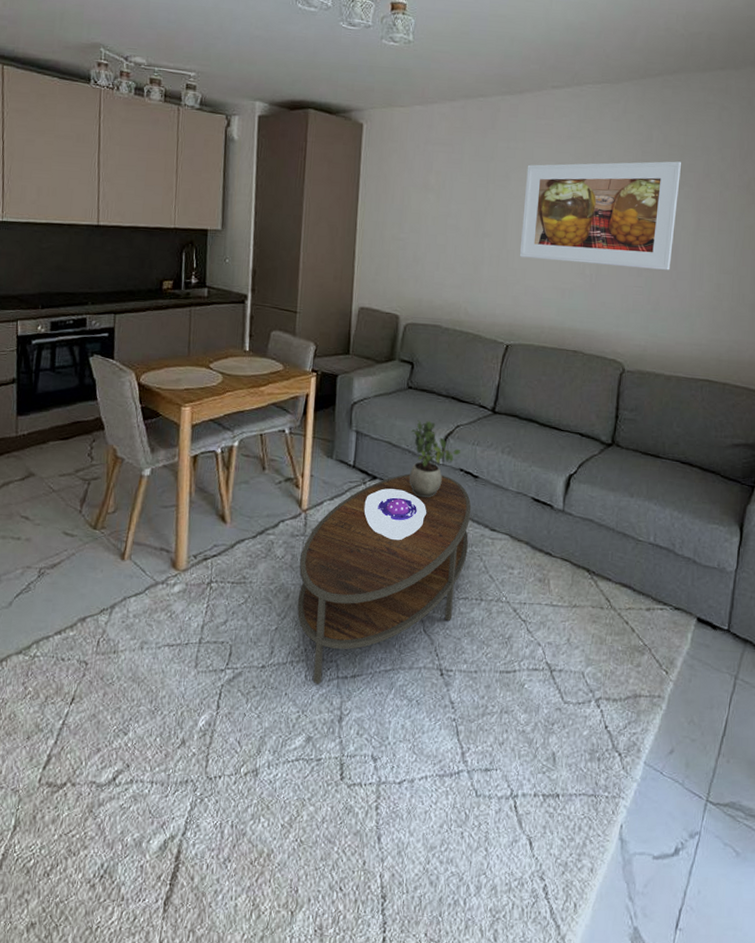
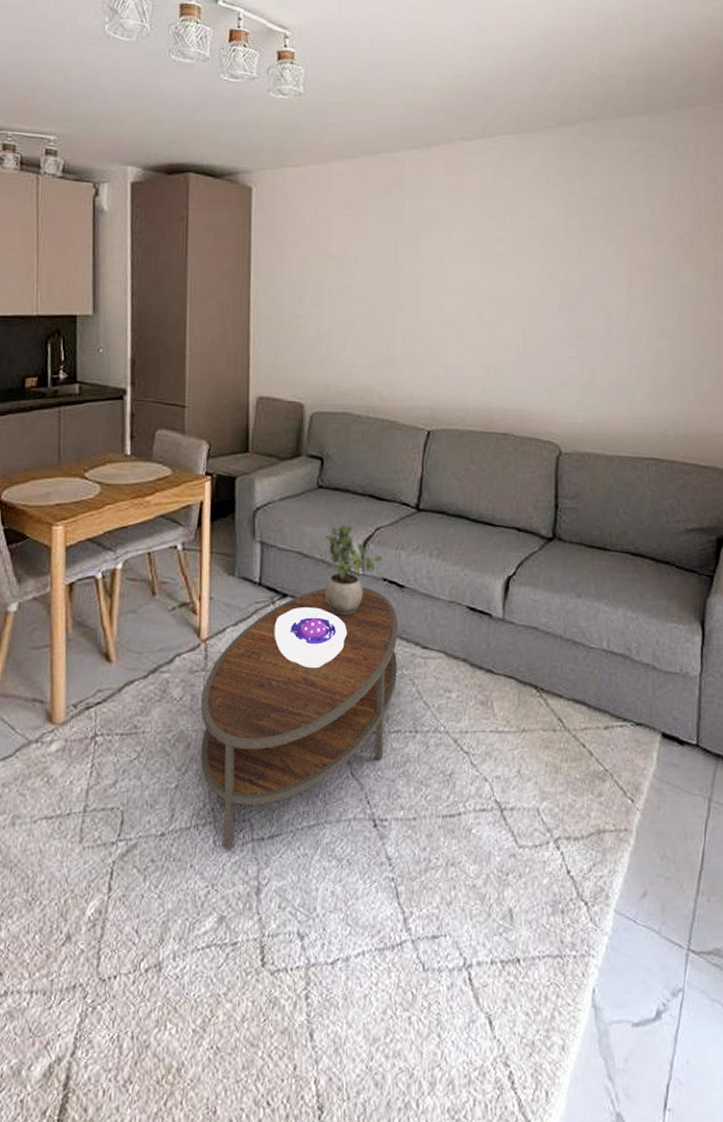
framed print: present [519,161,681,270] -> none [436,216,608,337]

